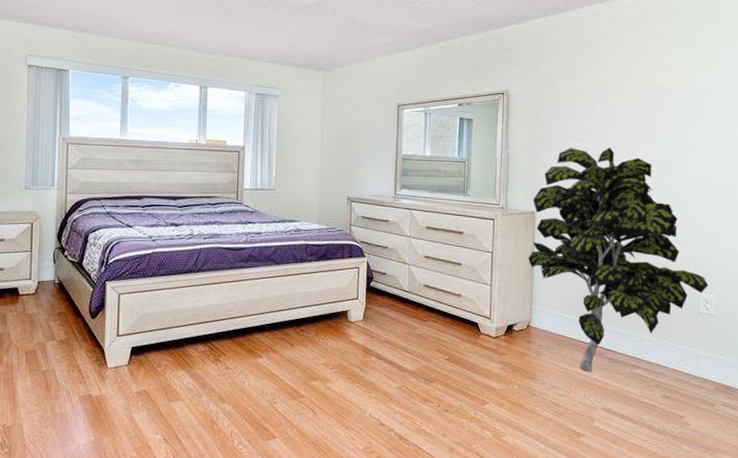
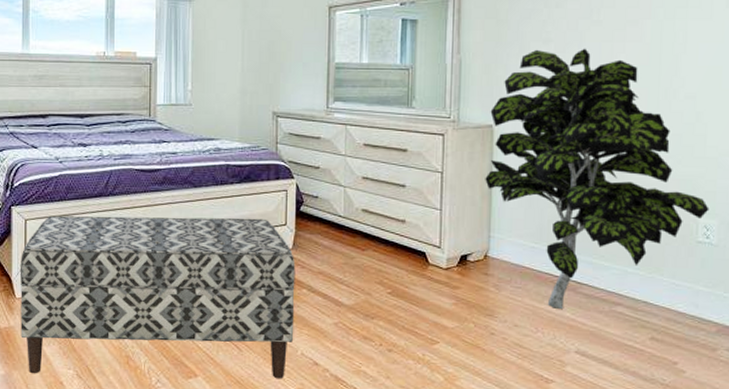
bench: none [111,290,366,440] -> present [19,215,296,379]

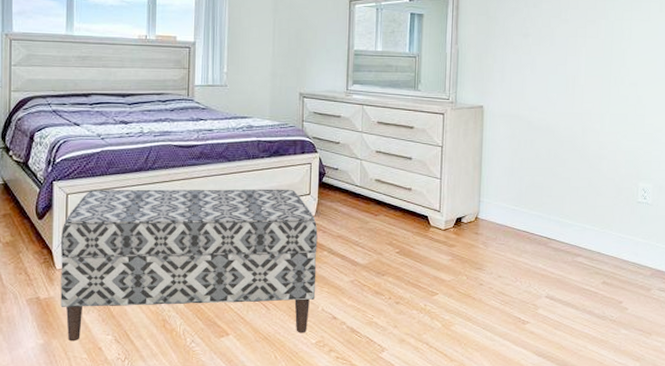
indoor plant: present [485,48,709,309] -> none [476,42,646,261]

